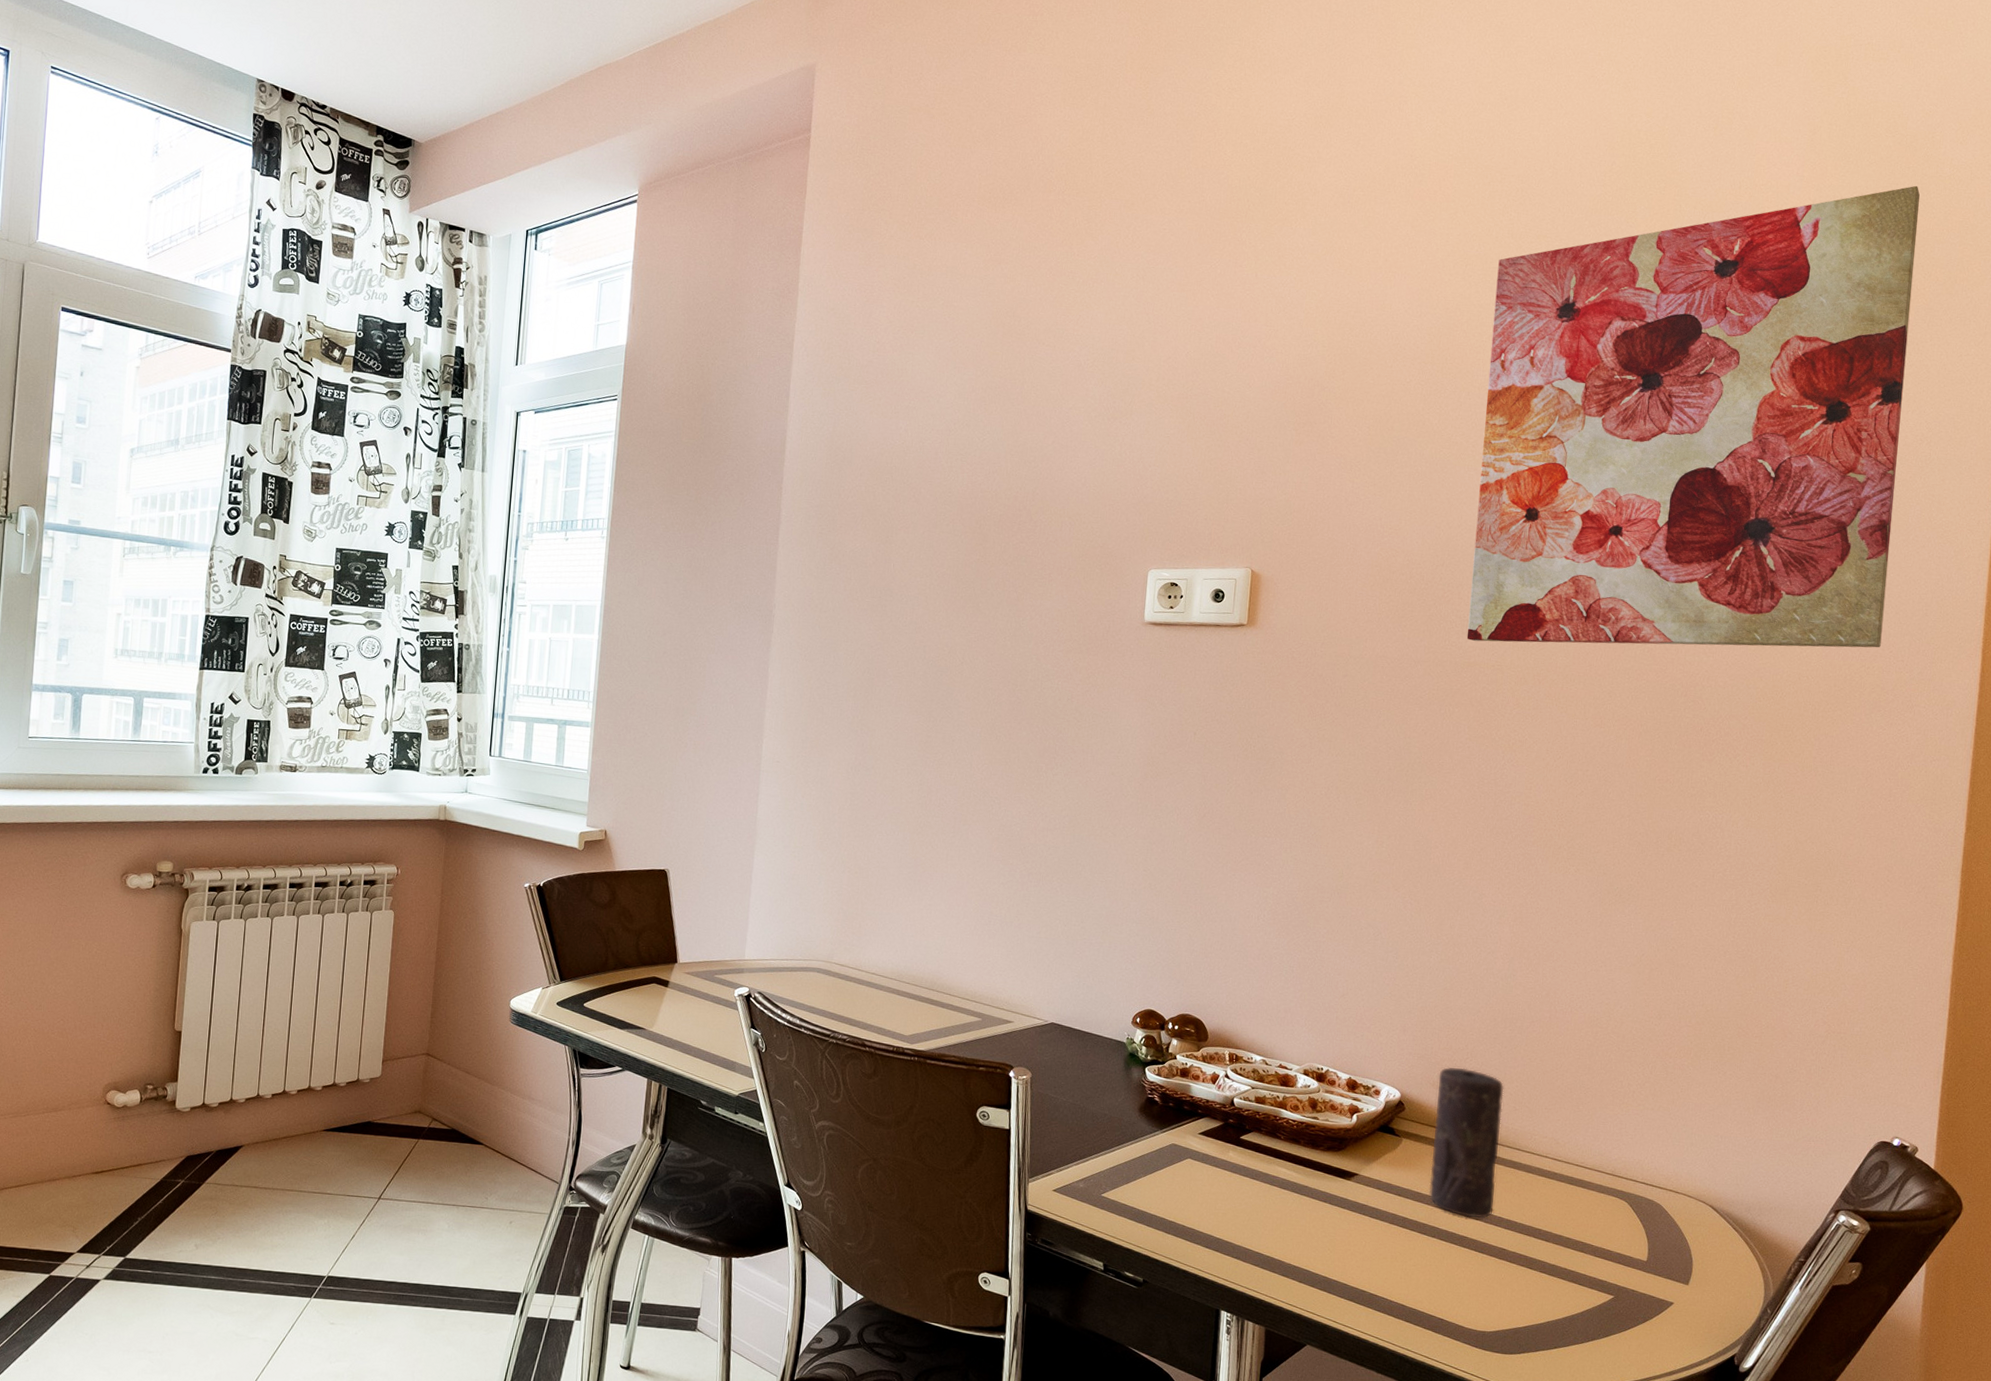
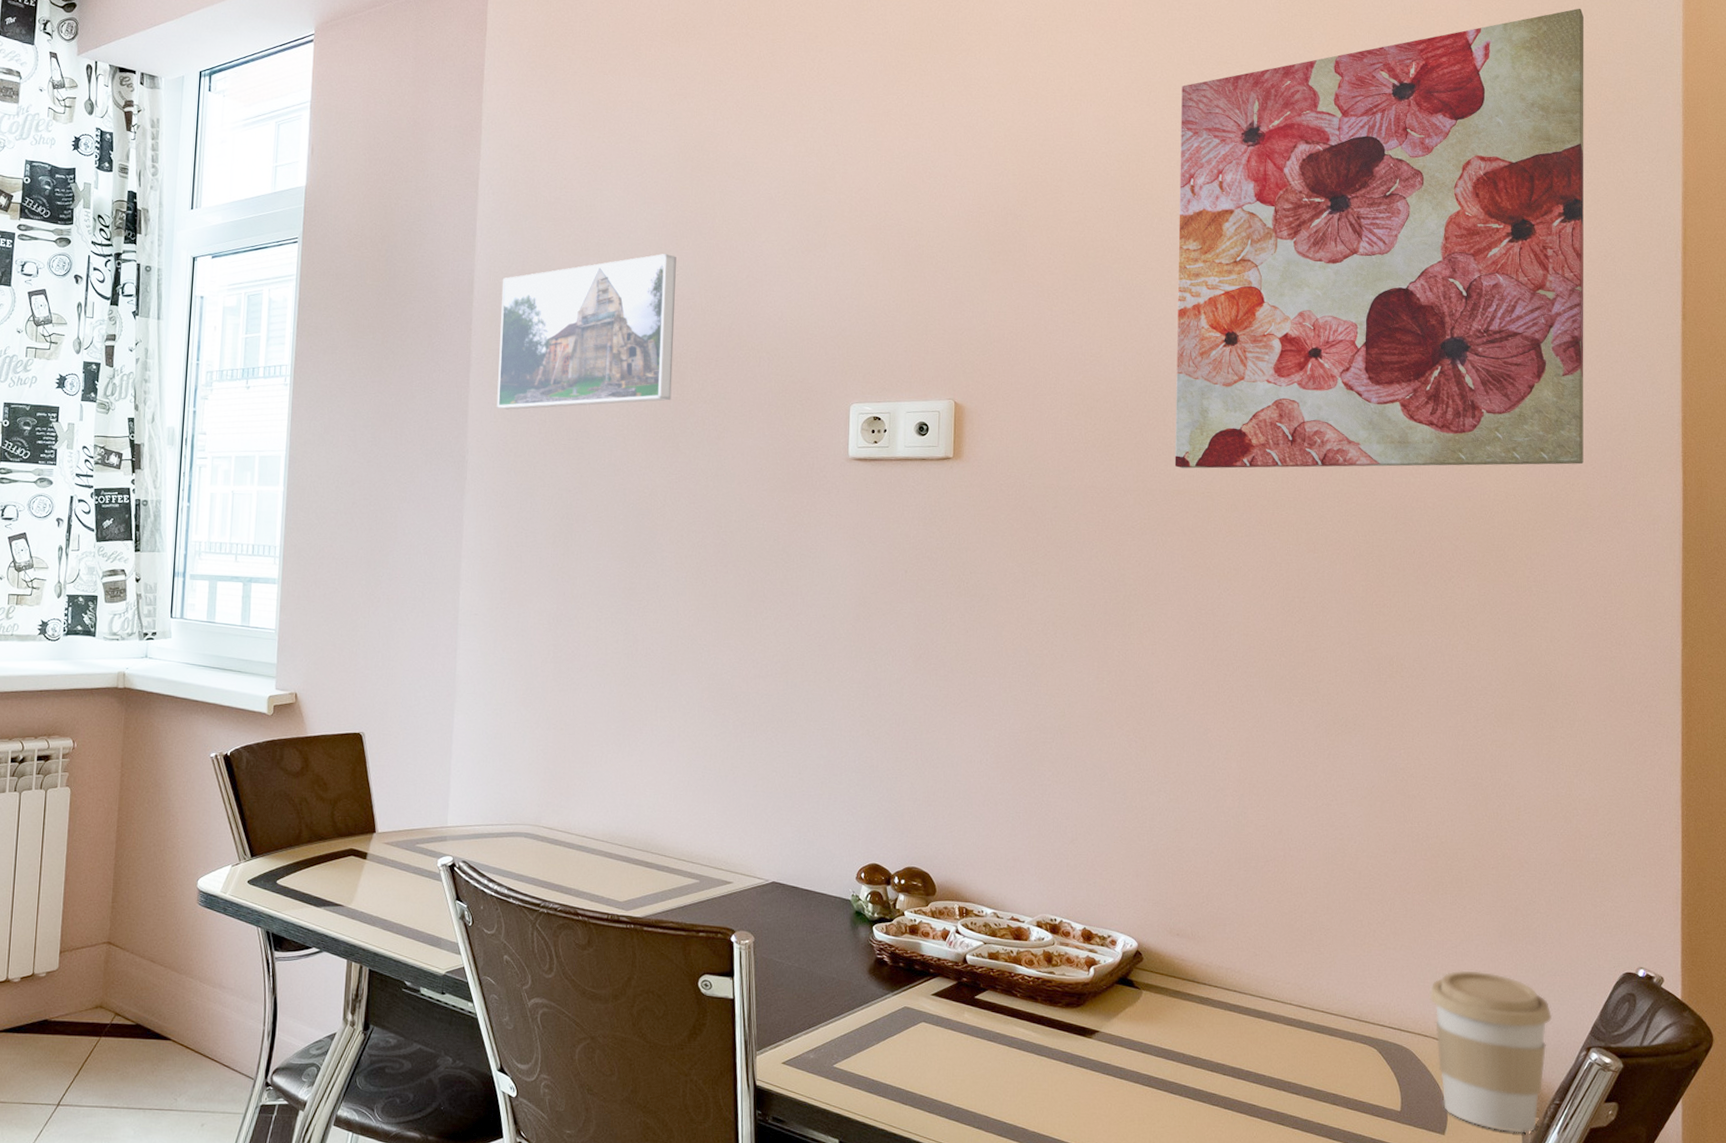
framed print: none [804,417,984,567] -> present [497,253,676,410]
candle: present [1429,1066,1504,1219] -> none [1173,912,1243,1073]
coffee cup: none [1683,1132,1804,1287] -> present [1429,970,1553,1133]

